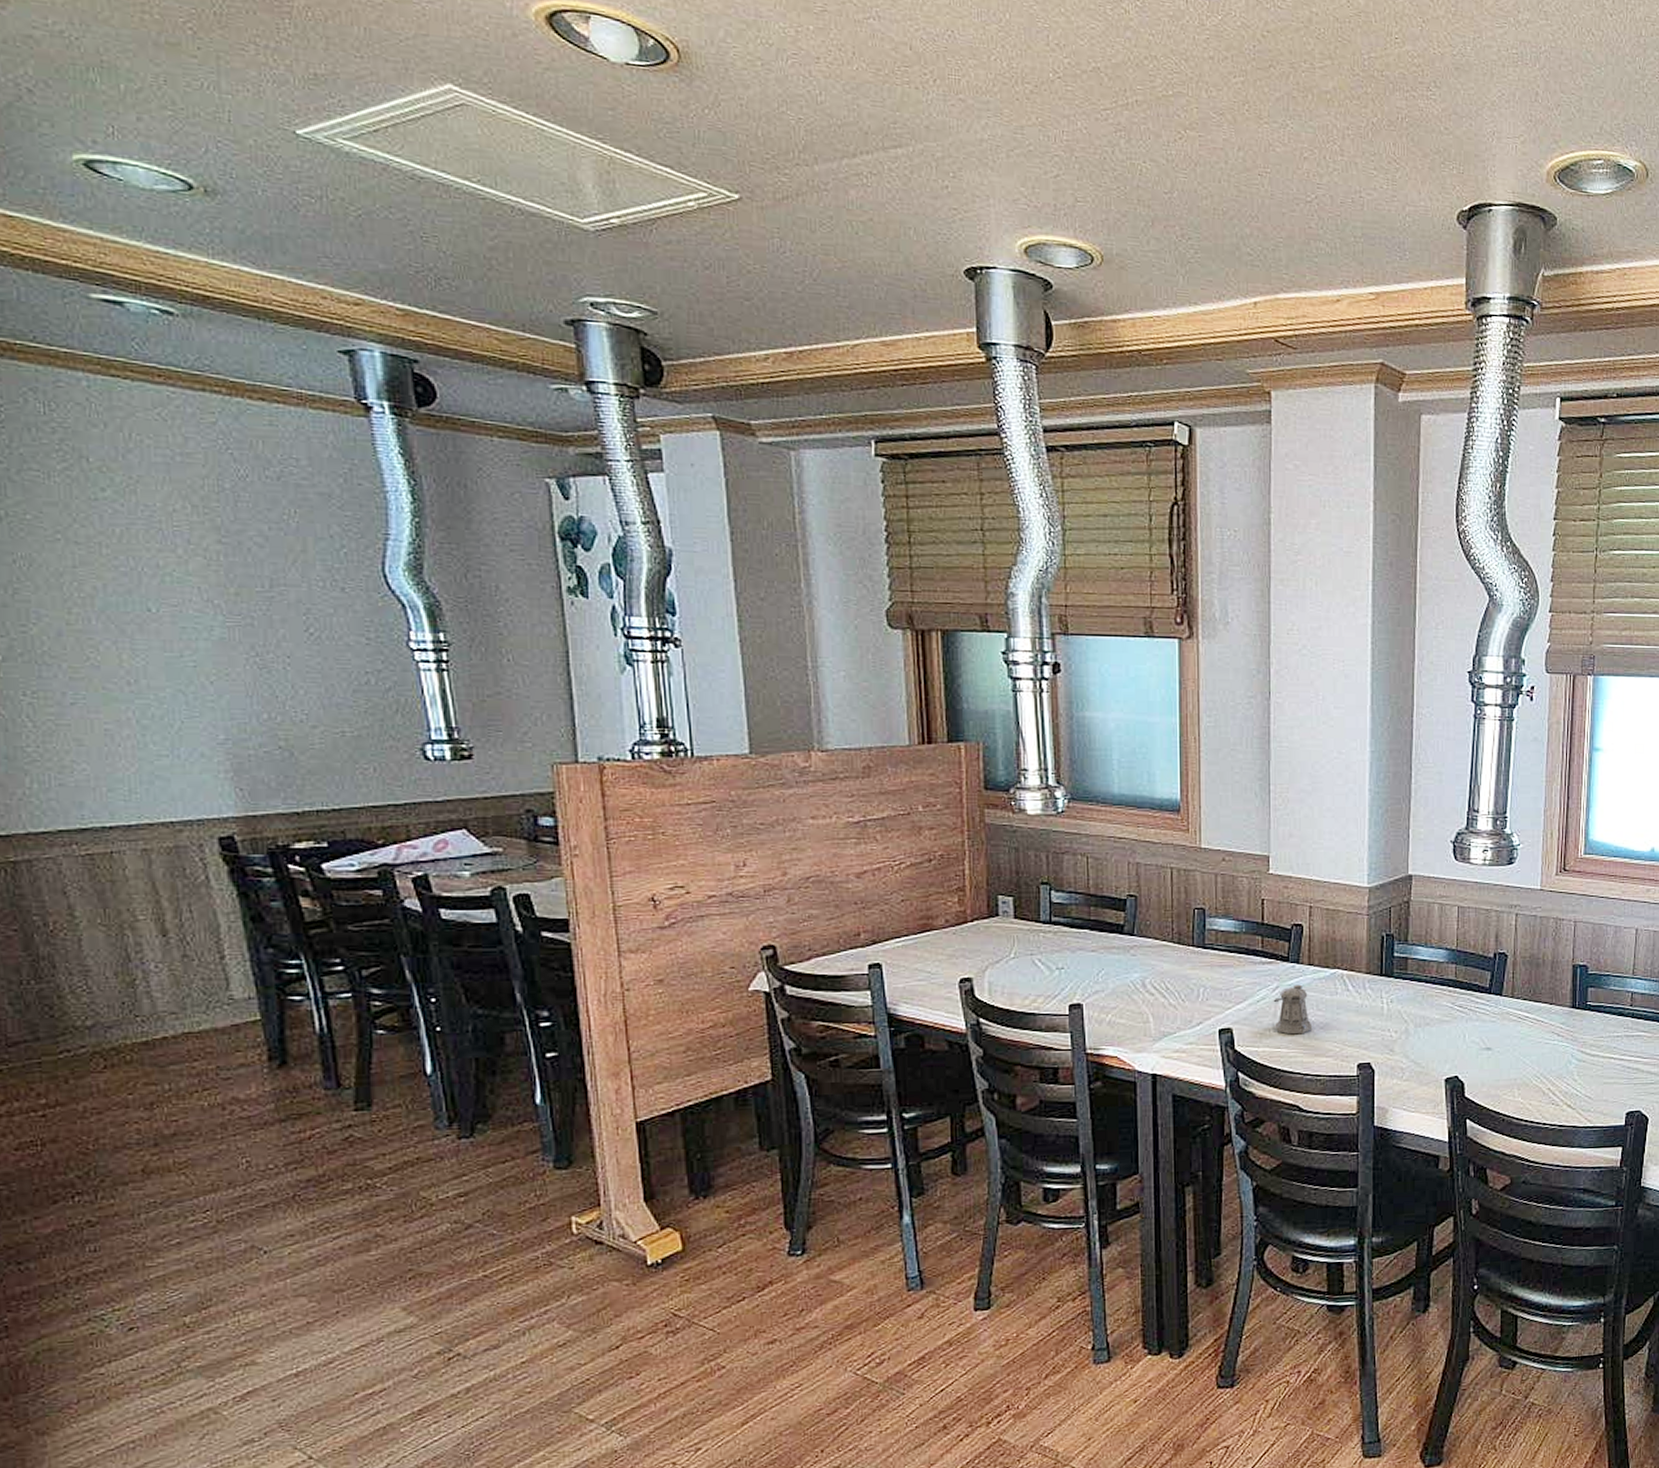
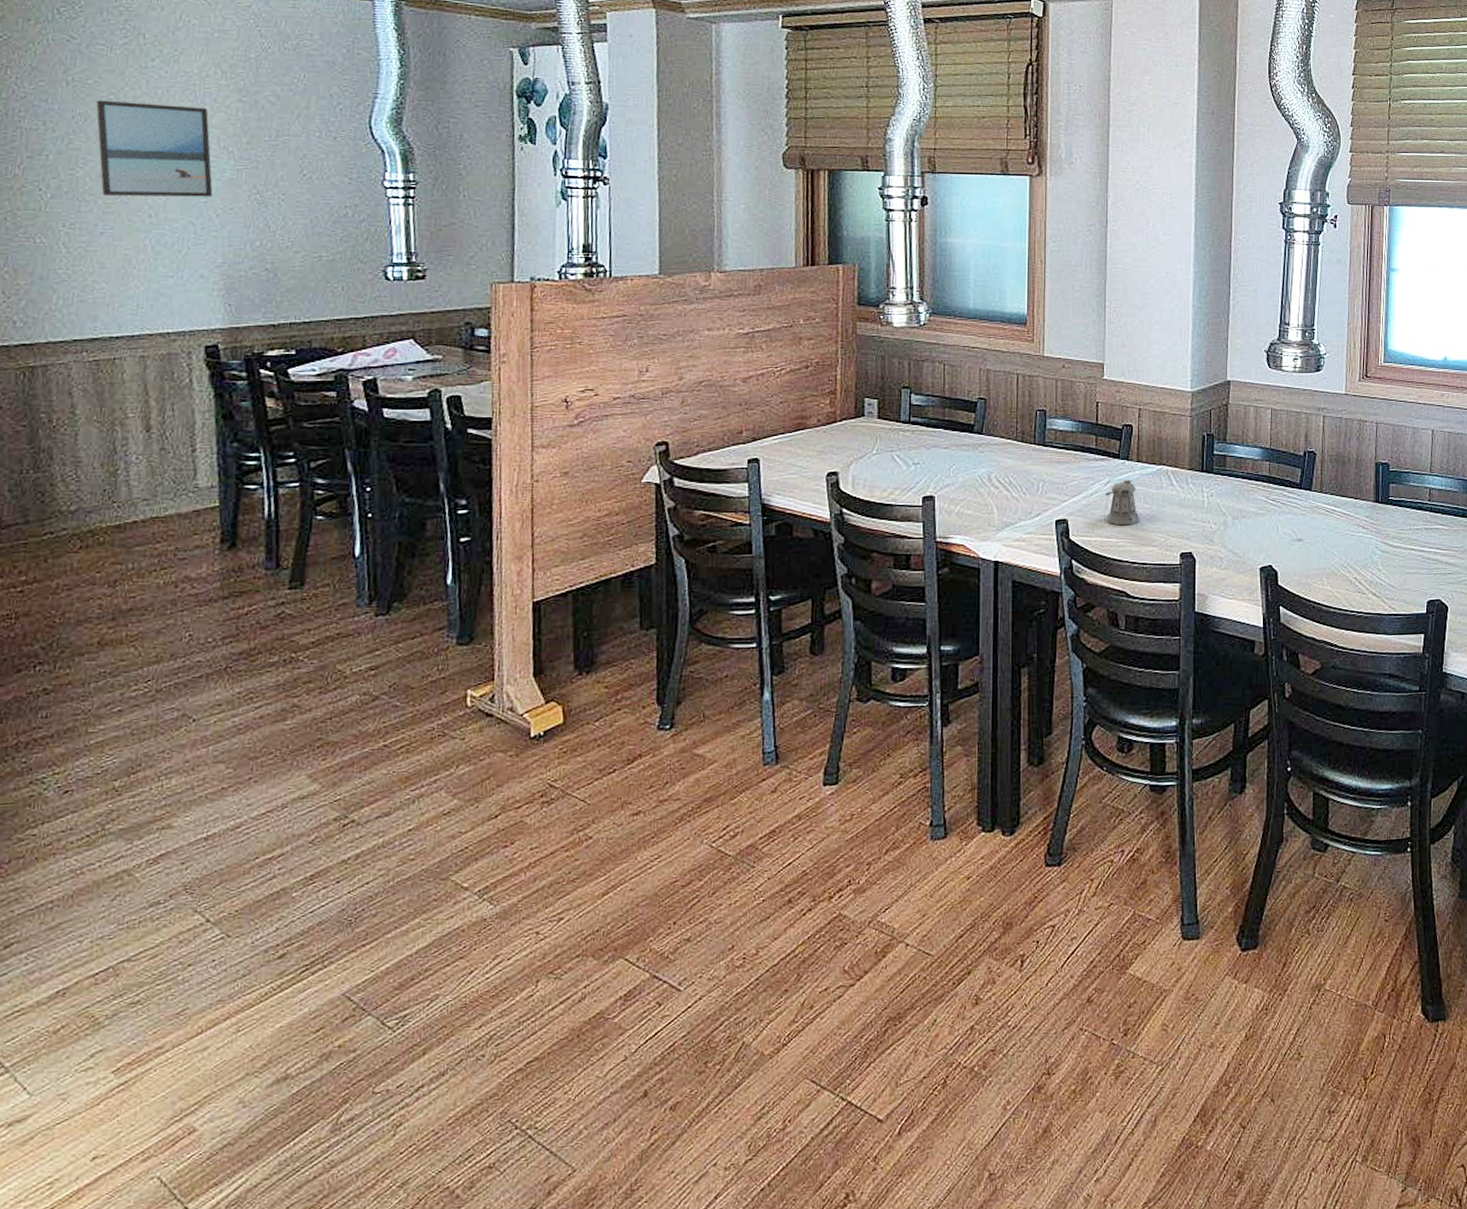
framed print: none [40,540,202,661] -> present [96,100,213,197]

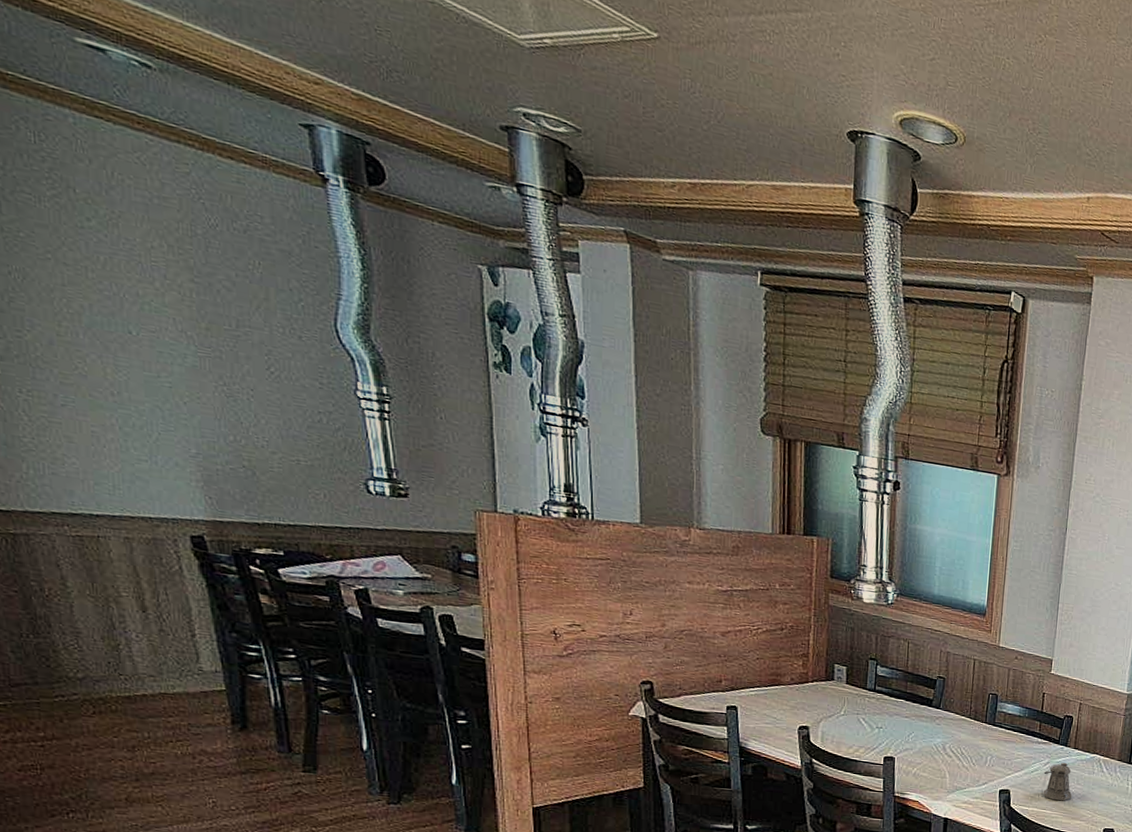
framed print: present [96,100,213,197] -> none [33,257,177,383]

